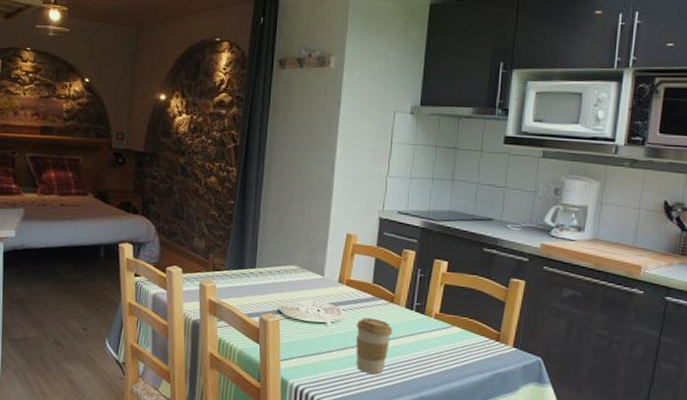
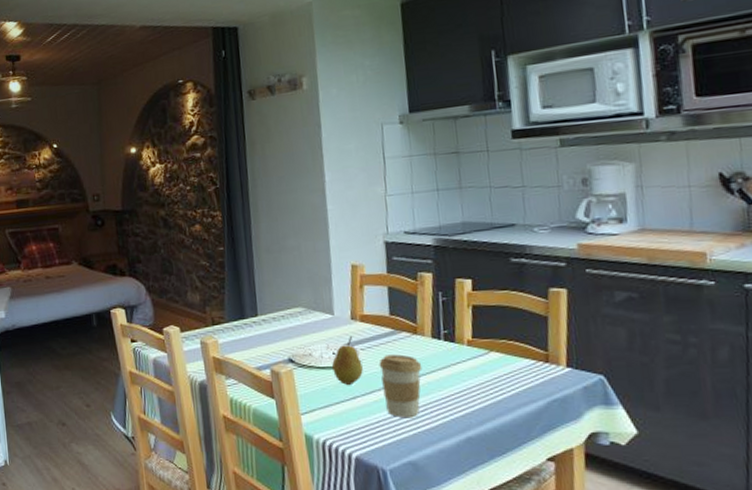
fruit: none [315,297,342,341] -> present [332,336,363,386]

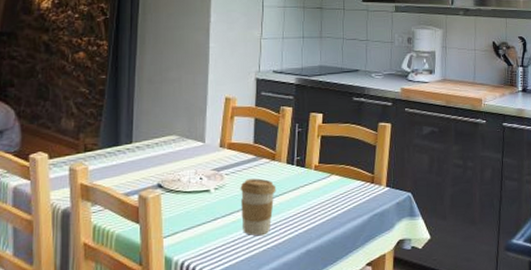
fruit: present [332,336,363,386] -> none [198,162,225,209]

